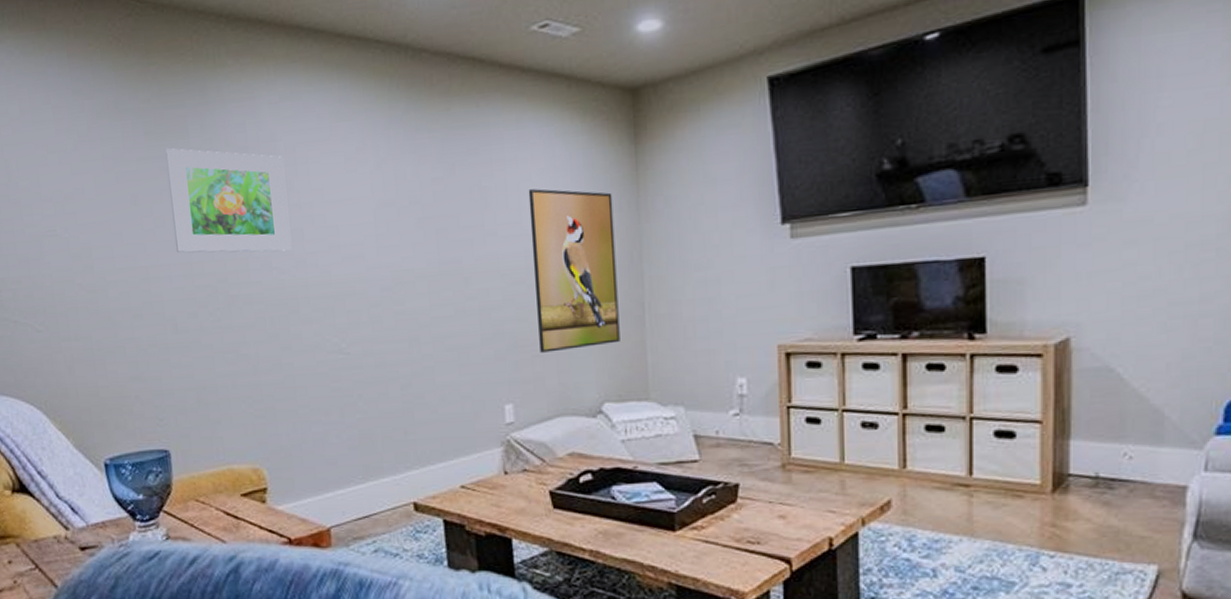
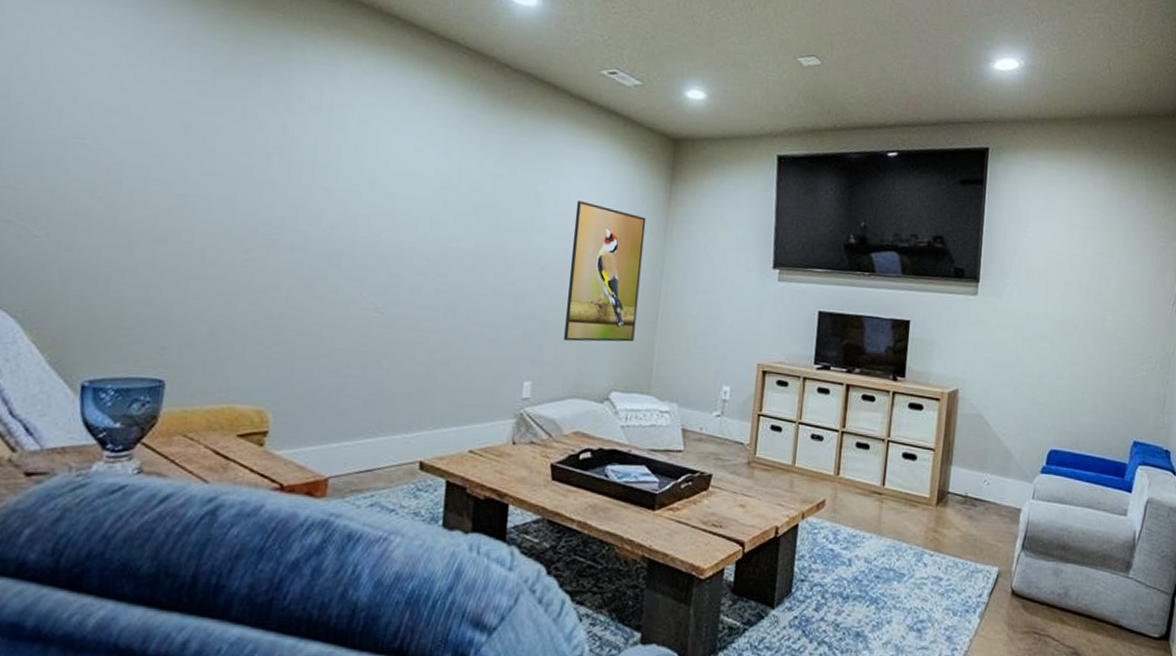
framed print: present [164,147,292,253] -> none [221,88,354,209]

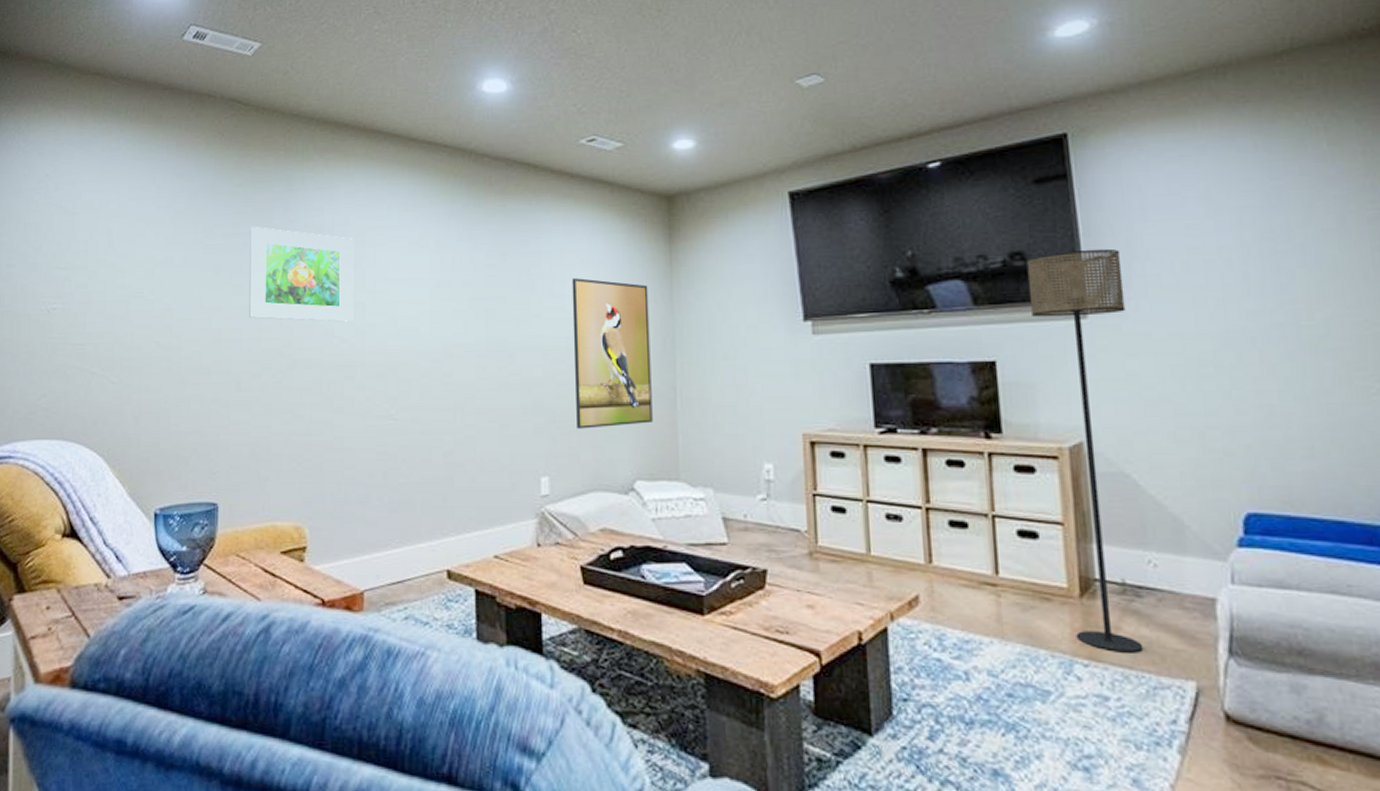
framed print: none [221,88,354,209] -> present [248,226,354,322]
floor lamp: none [929,241,1008,547] -> present [1026,248,1144,653]

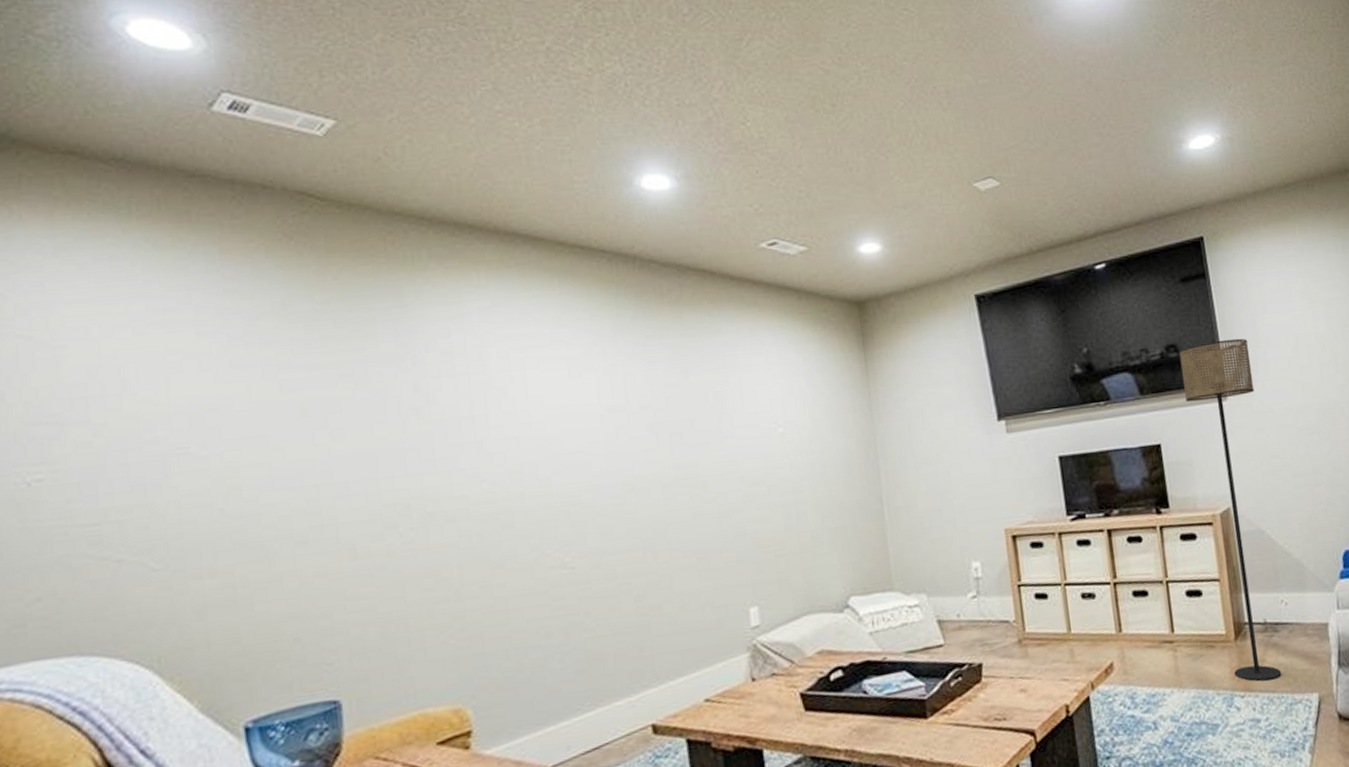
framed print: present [248,226,354,322] -> none [346,353,506,468]
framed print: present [572,278,653,429] -> none [764,392,862,552]

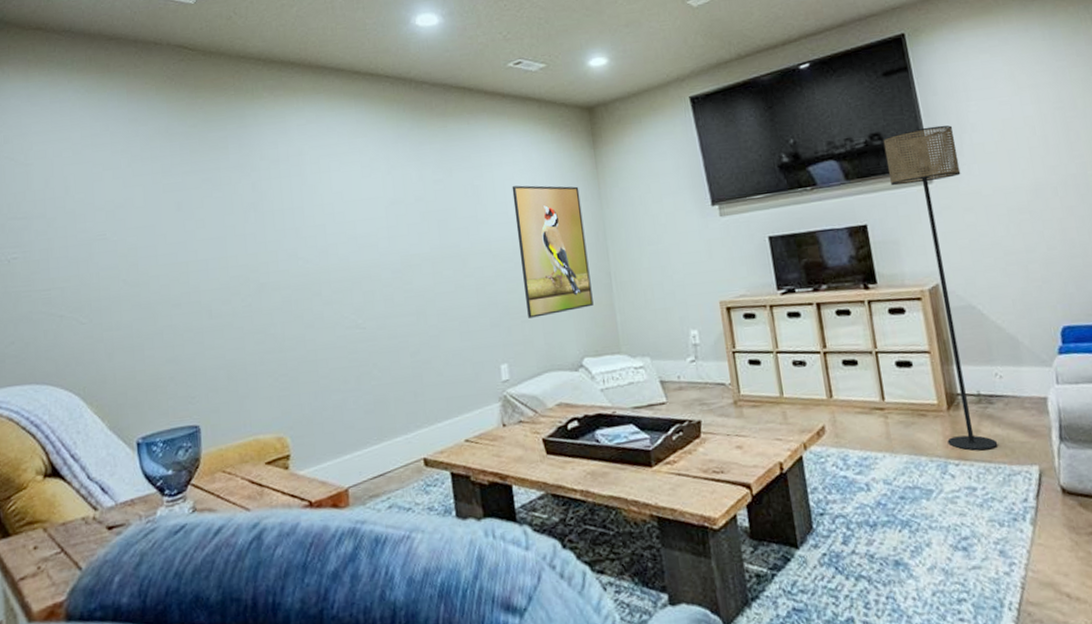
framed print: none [764,392,862,552] -> present [512,185,594,318]

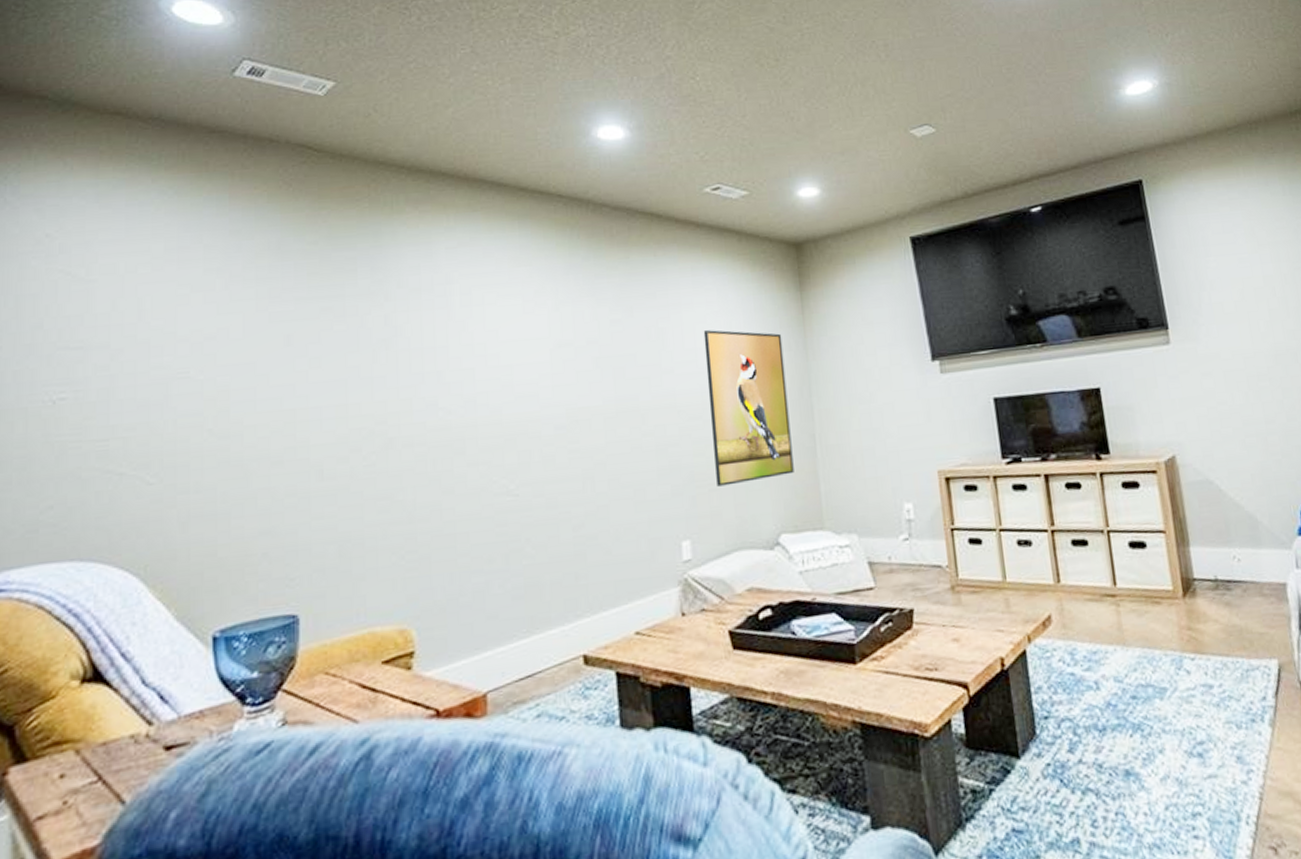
floor lamp: present [882,125,998,451] -> none [1118,281,1236,643]

